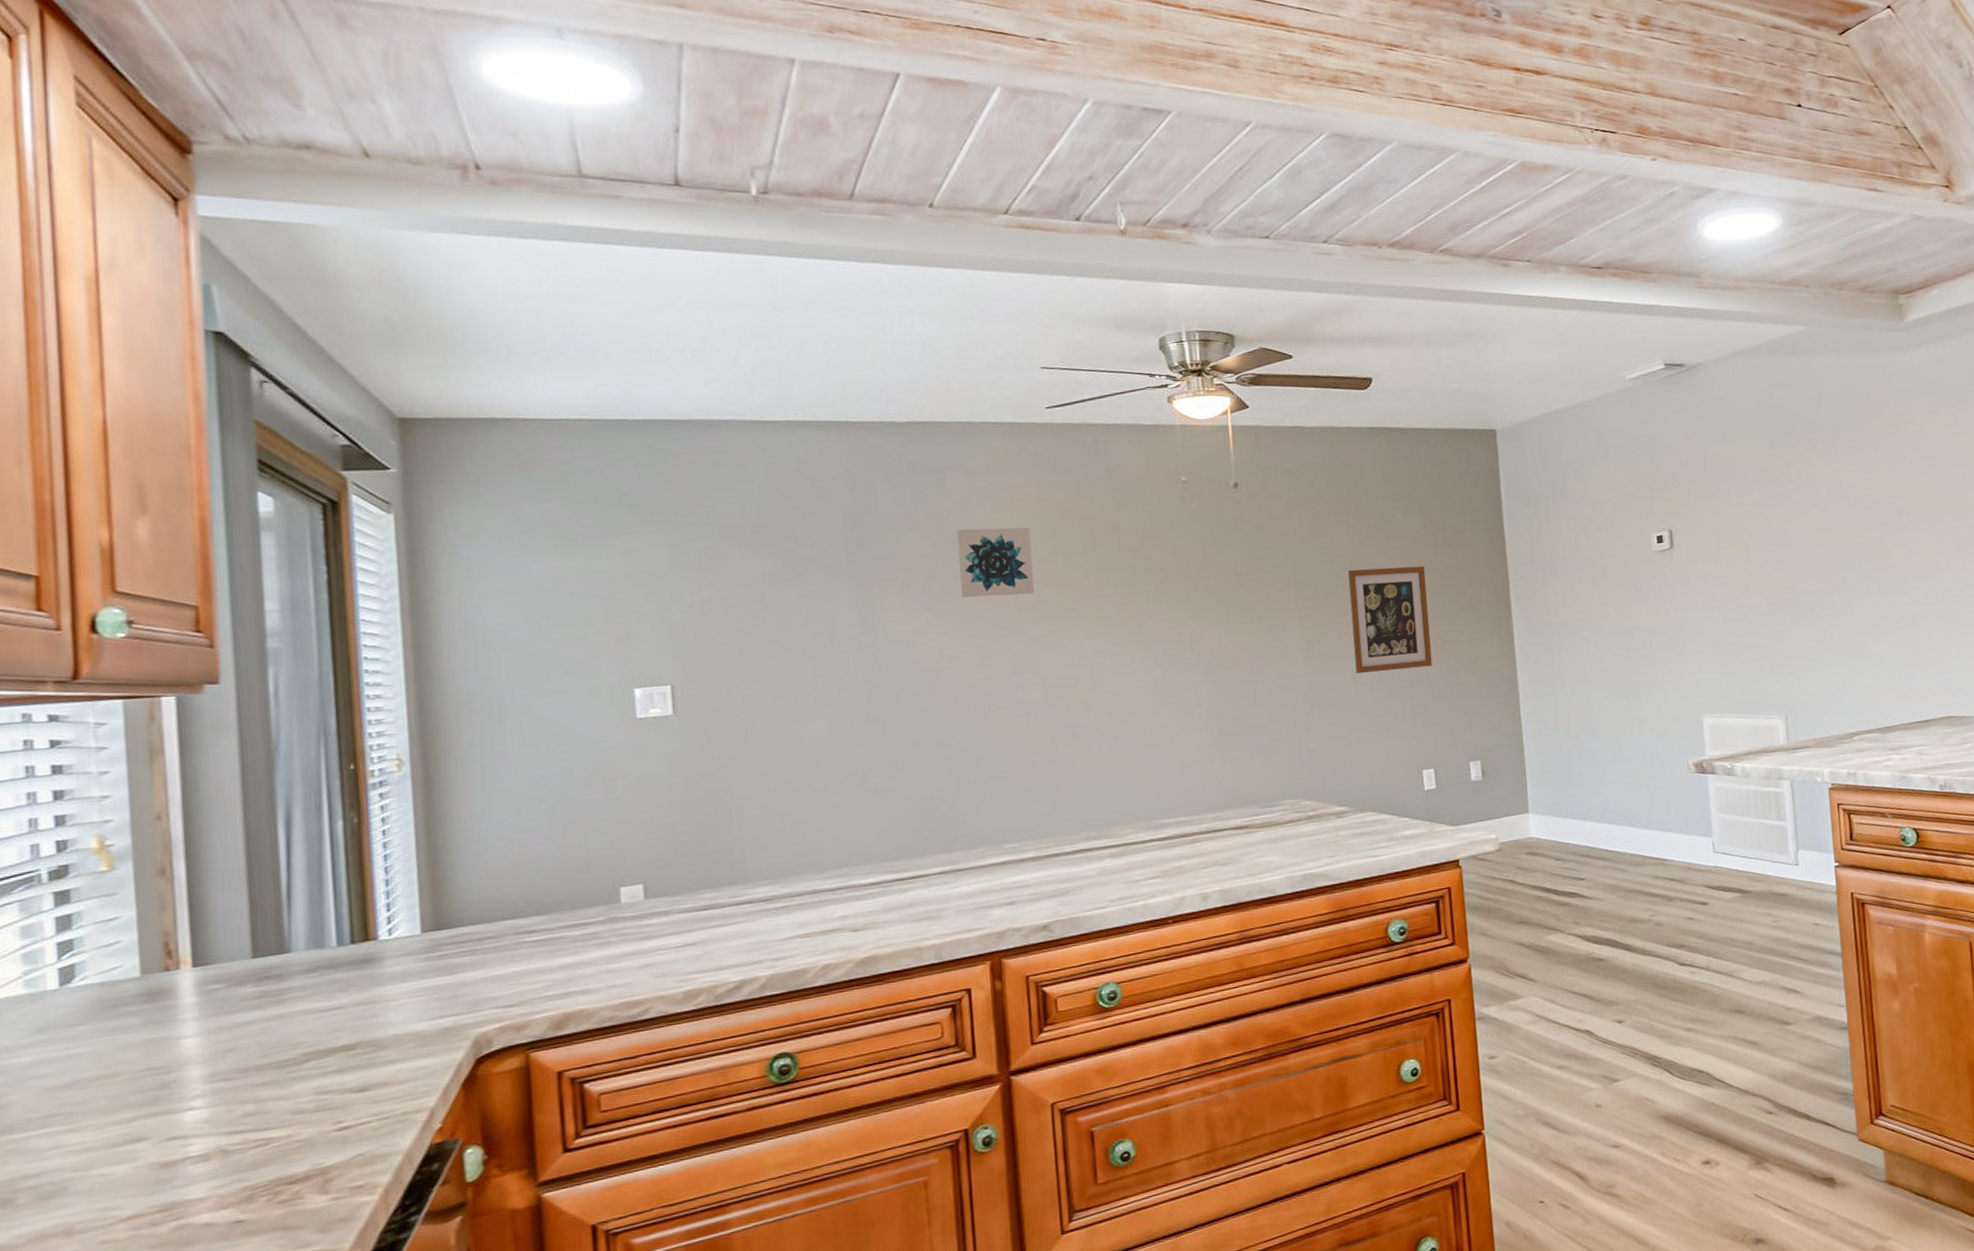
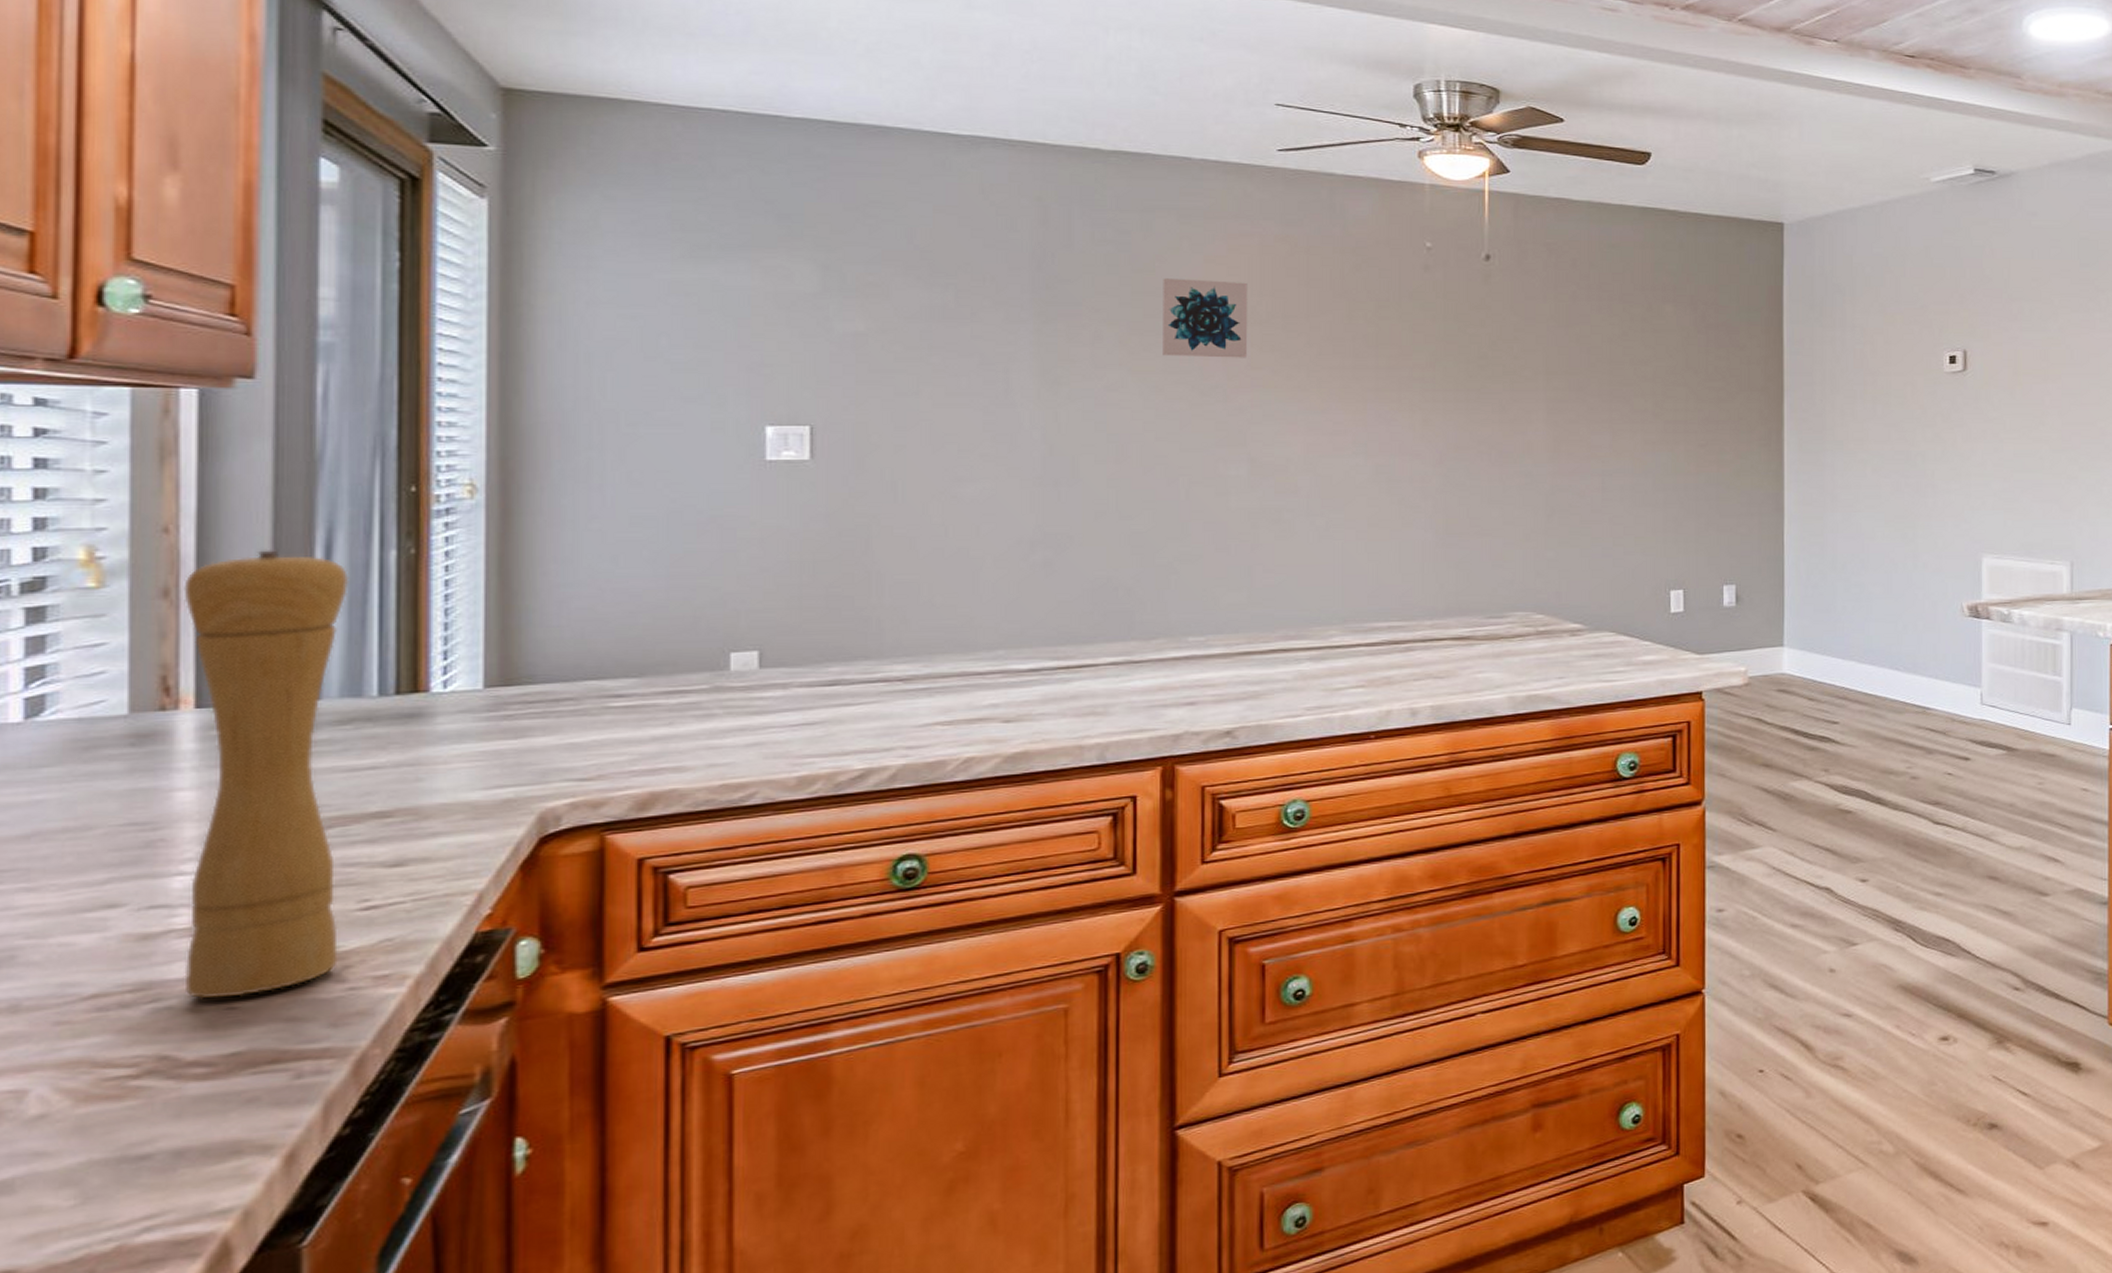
pepper mill: none [176,827,321,1215] -> present [183,550,350,1000]
wall art: present [1347,566,1433,674] -> none [1605,362,1692,479]

